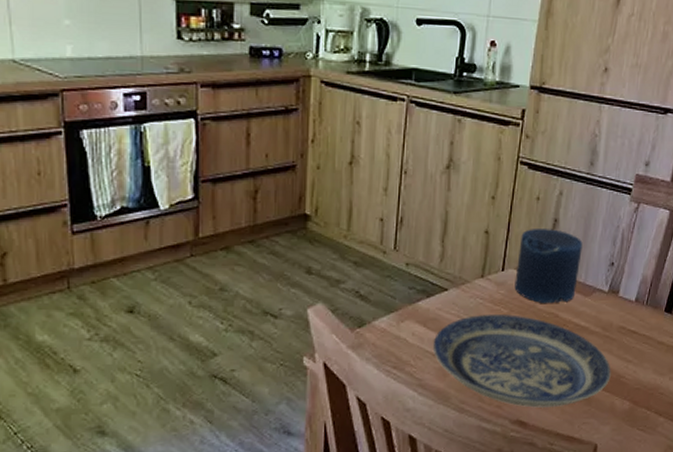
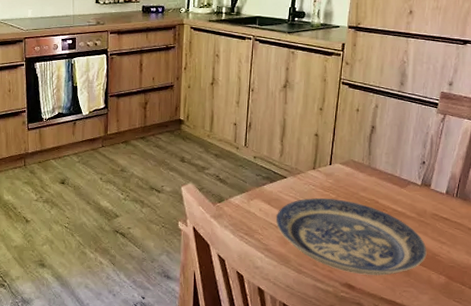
candle: present [514,229,583,304] -> none [340,133,397,193]

